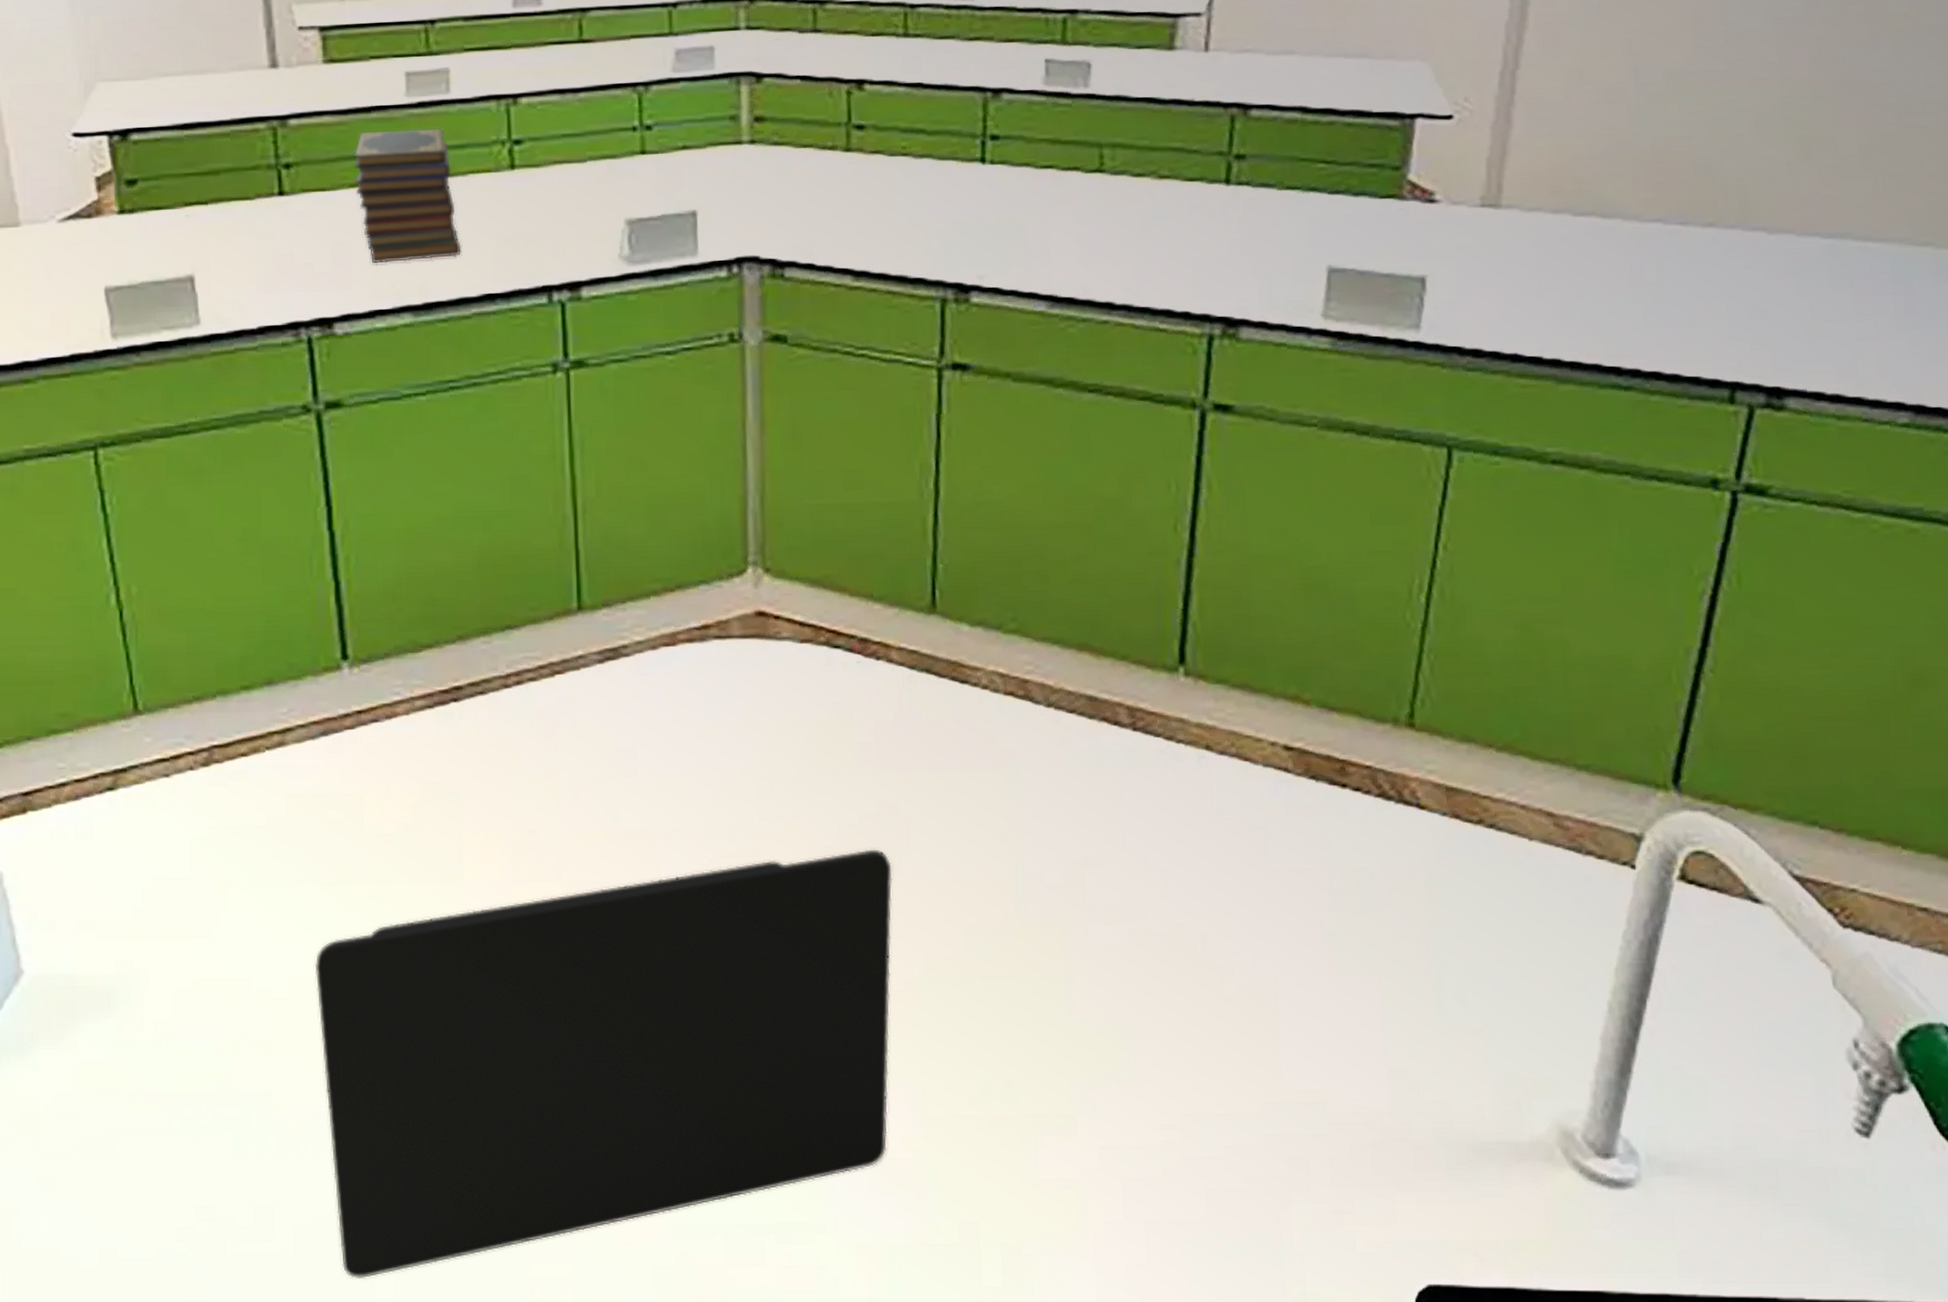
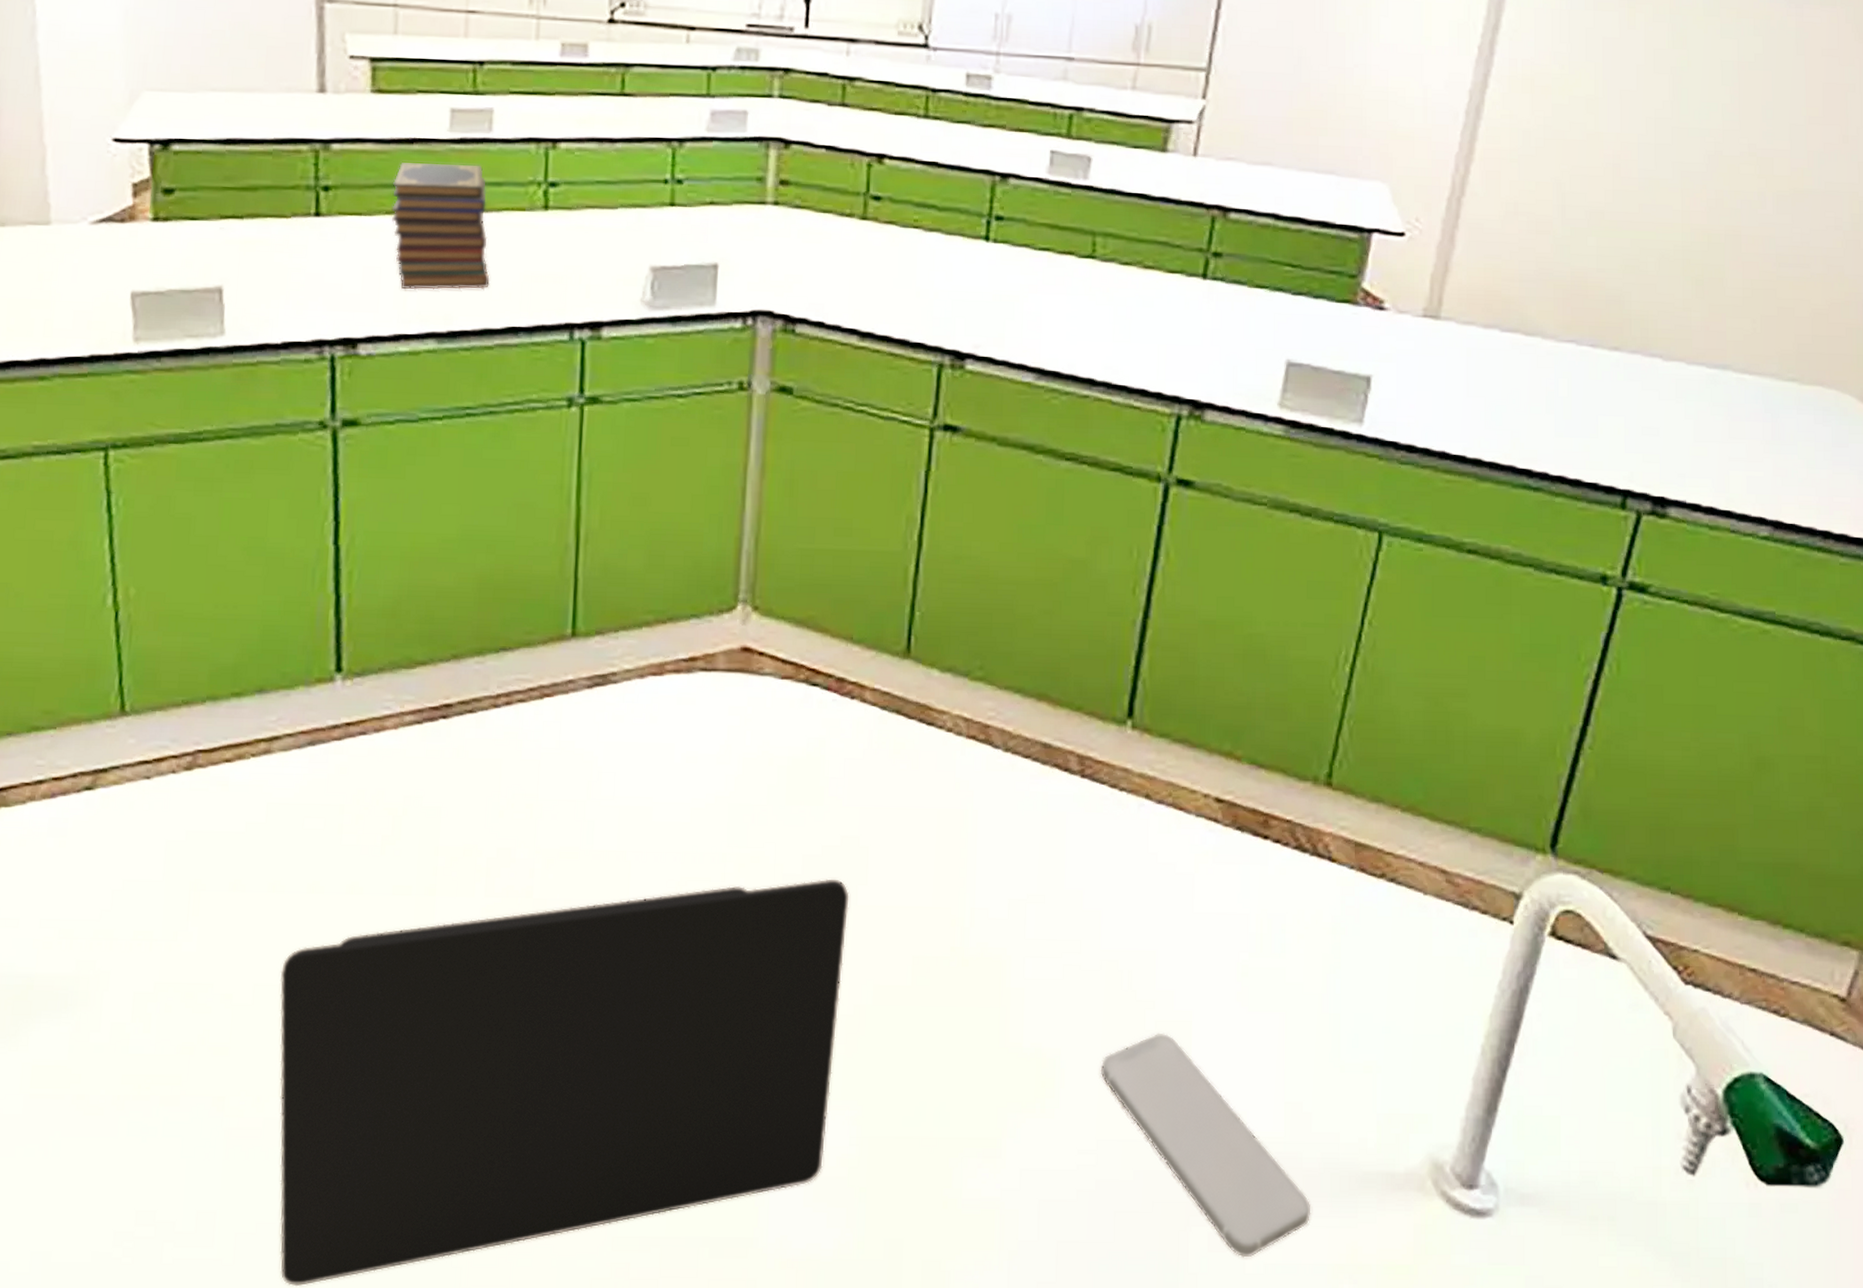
smartphone: none [1178,999,1426,1236] -> present [1100,1032,1311,1258]

